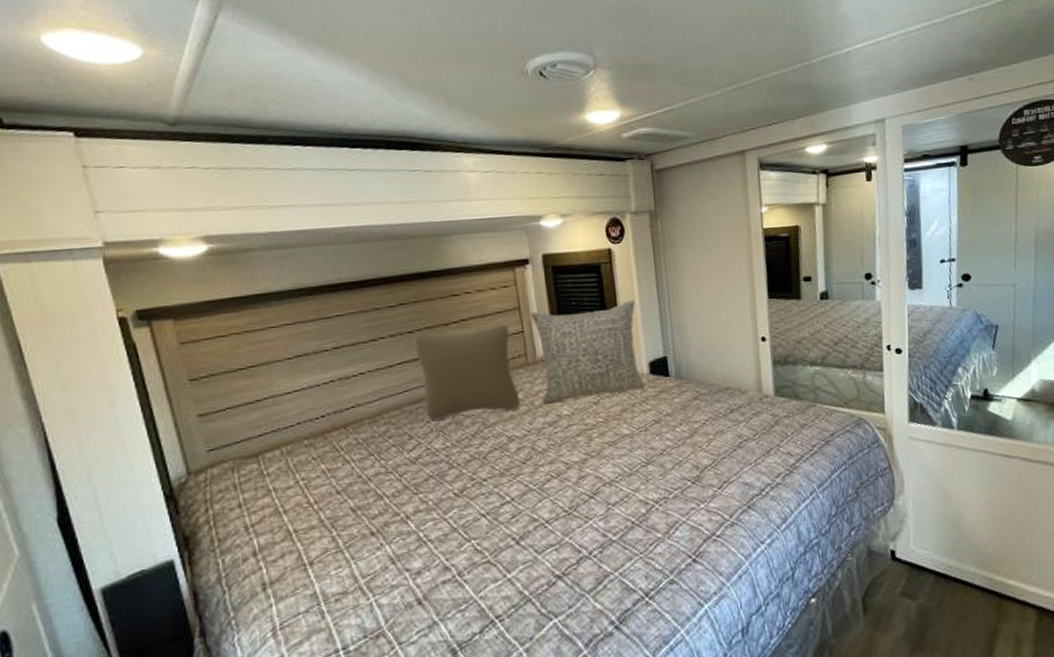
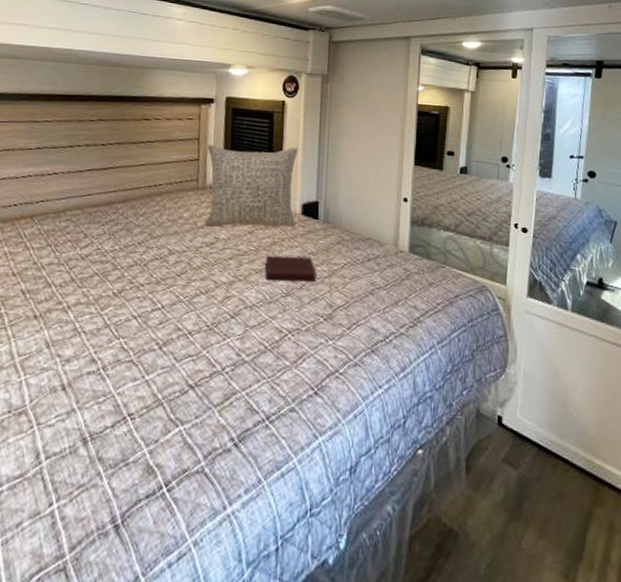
cushion: present [413,323,521,420] -> none [103,147,188,227]
book: none [617,419,677,451] -> present [264,255,317,282]

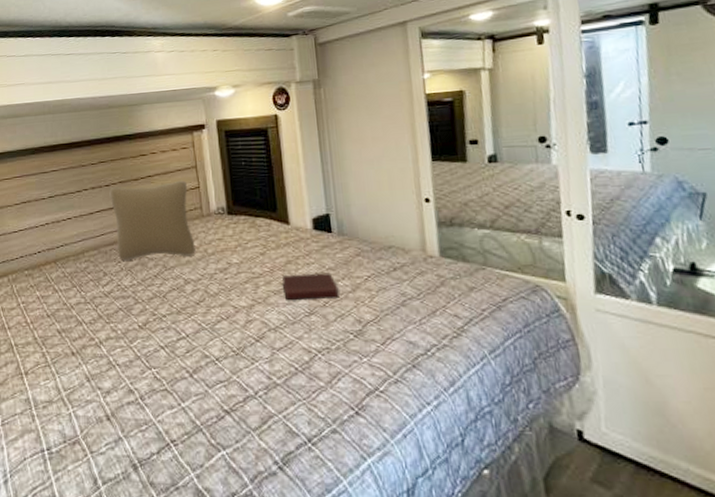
cushion: none [103,147,188,227] -> present [109,180,196,261]
pillow: present [204,144,298,228] -> none [205,160,309,252]

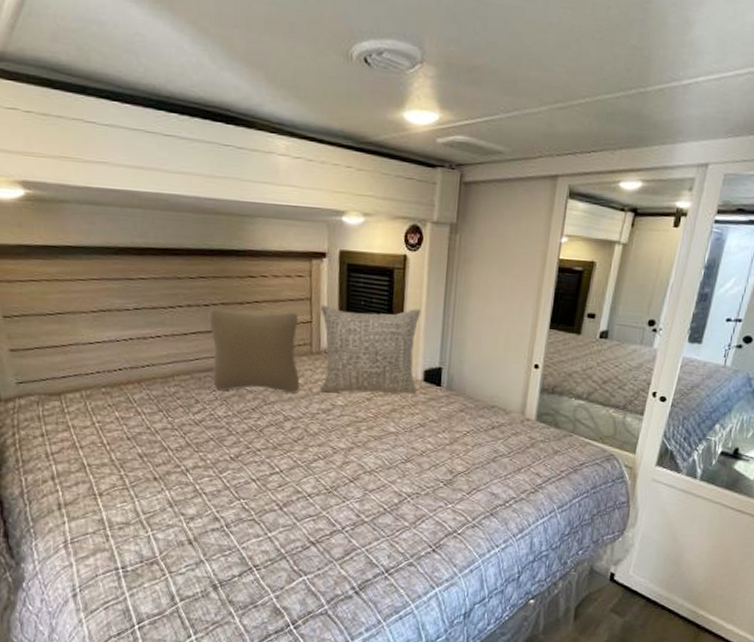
pillow: none [205,160,309,252] -> present [319,305,421,395]
book: present [281,273,339,300] -> none [383,422,438,449]

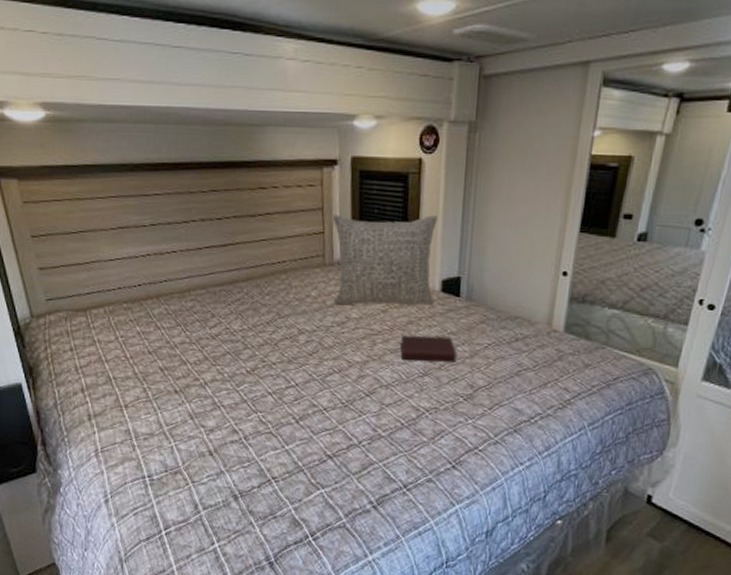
cushion: present [208,308,300,393] -> none [221,221,314,306]
book: none [383,422,438,449] -> present [400,335,457,362]

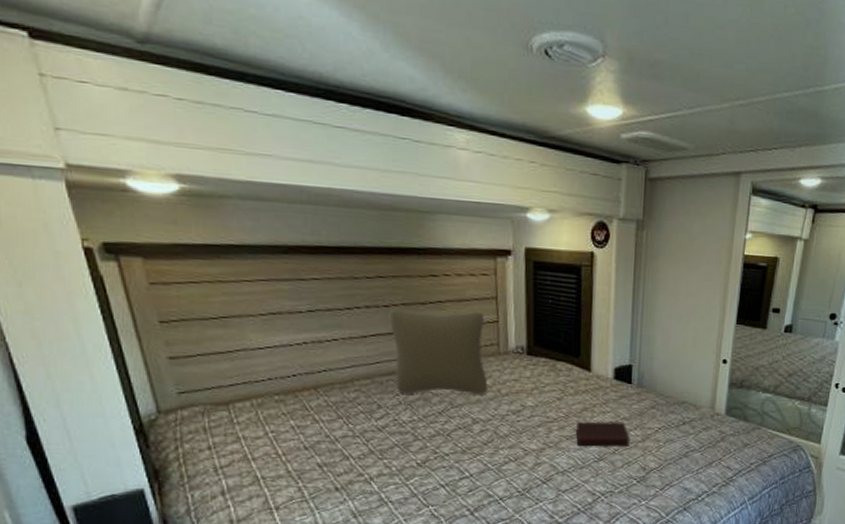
cushion: none [221,221,314,306] -> present [389,309,488,395]
pillow: present [332,214,437,306] -> none [506,304,609,394]

